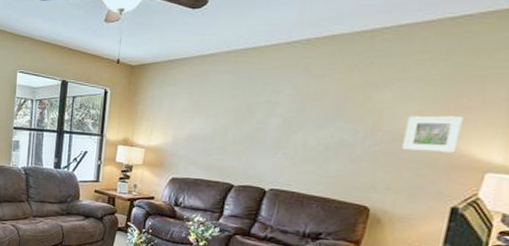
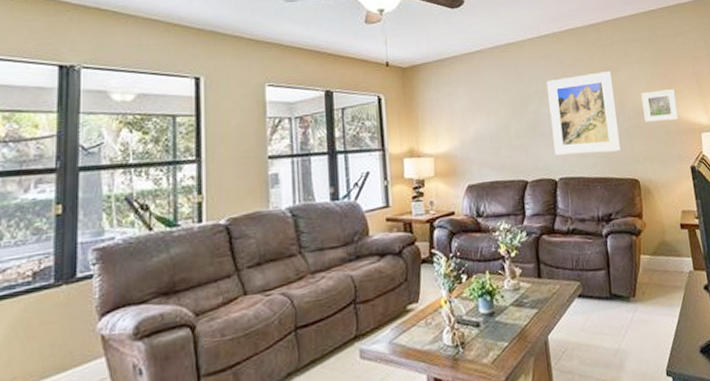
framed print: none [271,87,373,175] -> present [546,71,622,156]

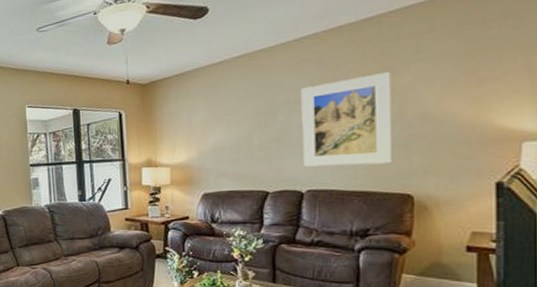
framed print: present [641,89,679,122] -> none [432,89,487,130]

